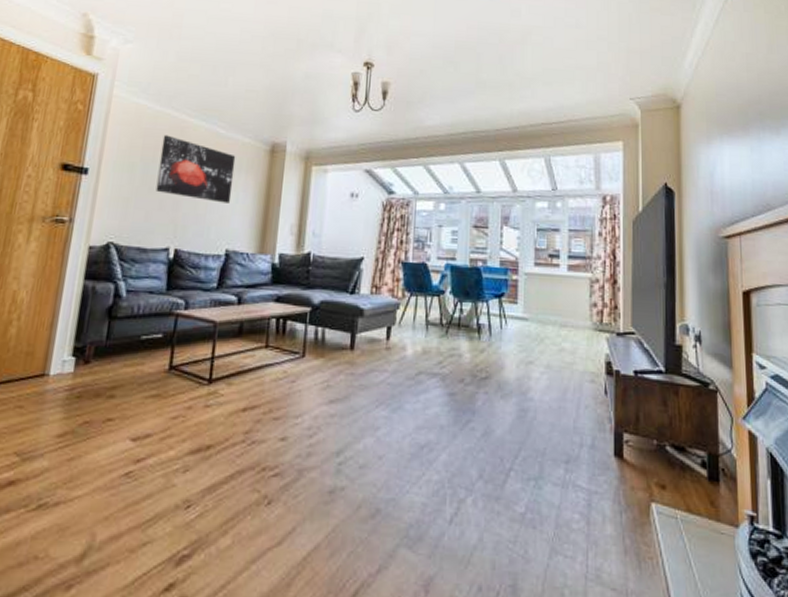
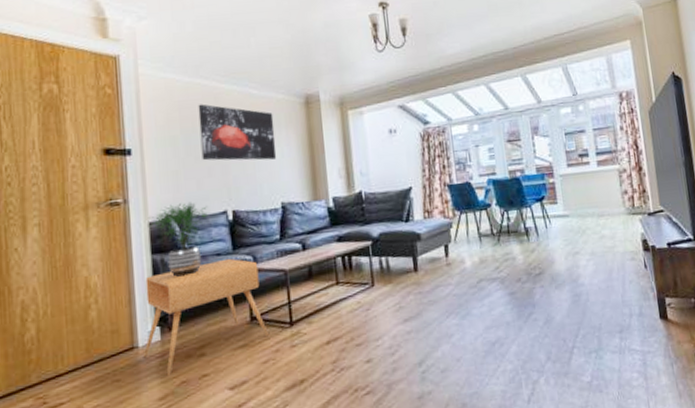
side table: none [51,298,189,413] -> present [143,258,269,377]
potted plant: none [87,231,151,309] -> present [147,202,209,277]

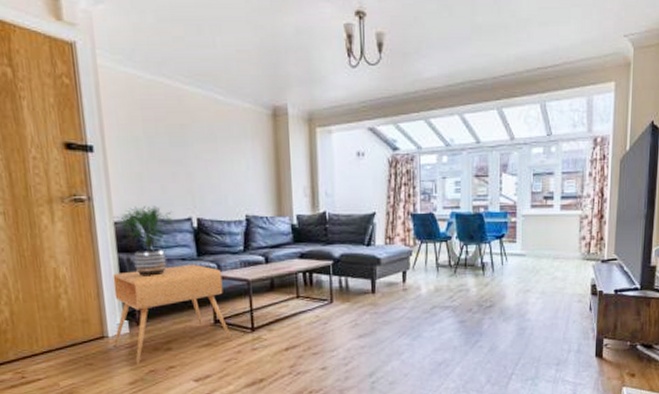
wall art: present [198,104,277,161] -> none [161,105,242,171]

